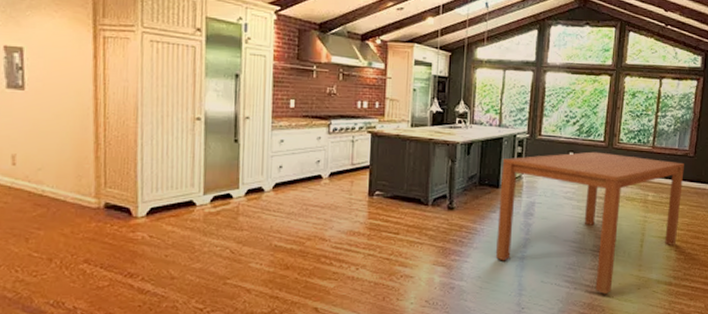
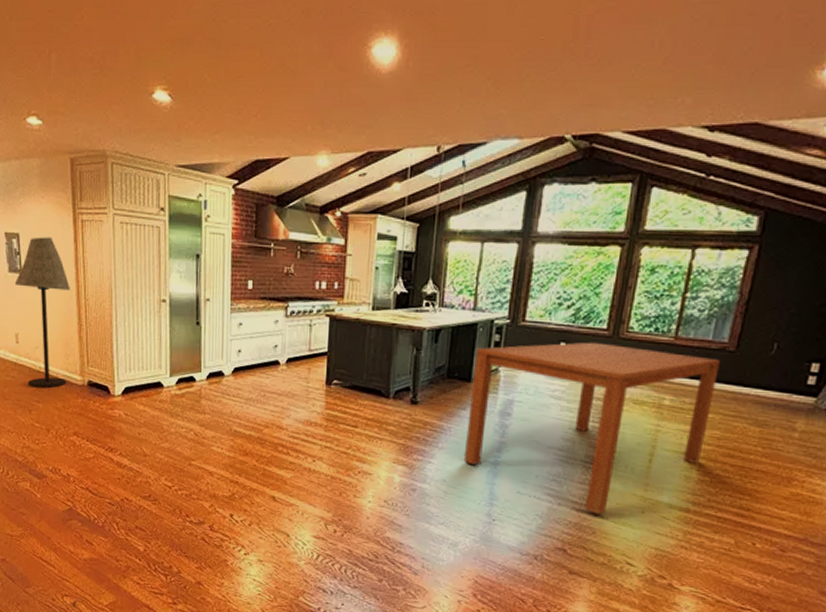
floor lamp: none [13,52,86,213] -> present [14,237,70,388]

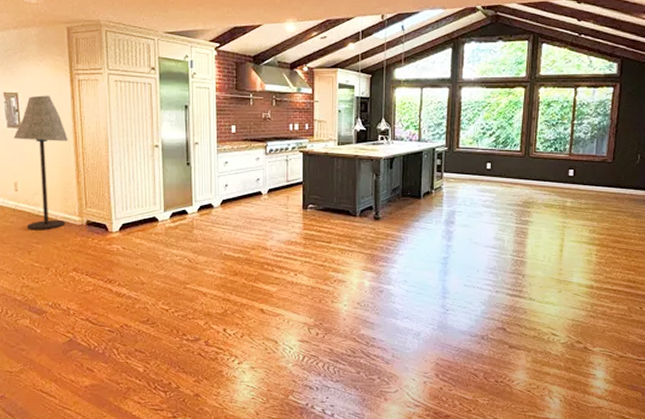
dining table: present [463,342,720,515] -> none [419,161,603,298]

